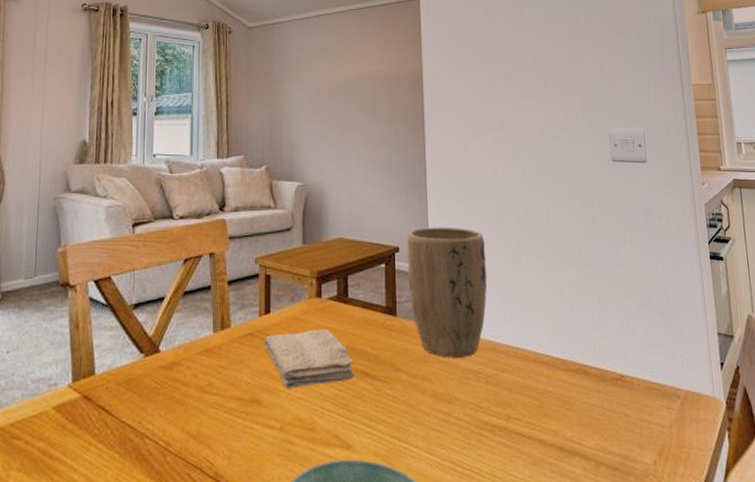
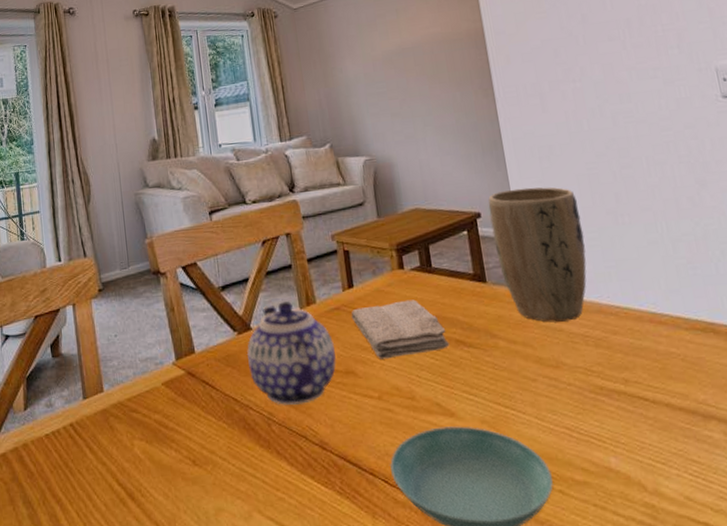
teapot: none [150,324,244,434] -> present [246,301,337,405]

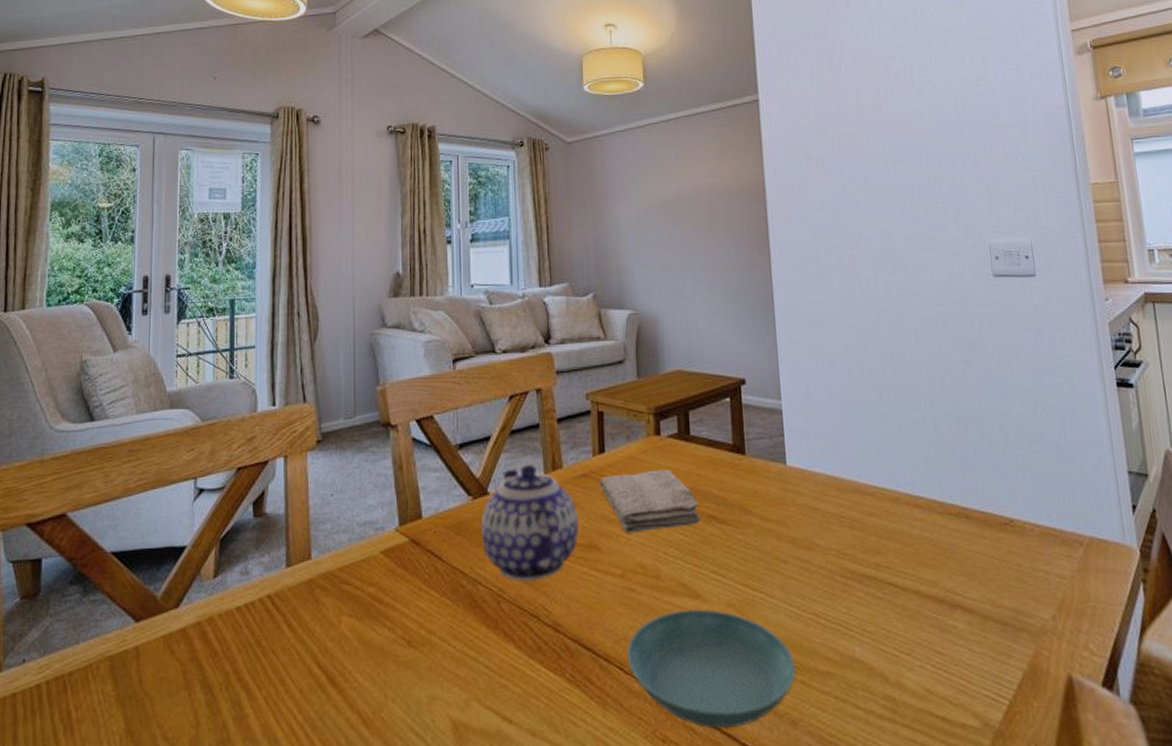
plant pot: present [488,187,587,323] -> none [754,355,849,500]

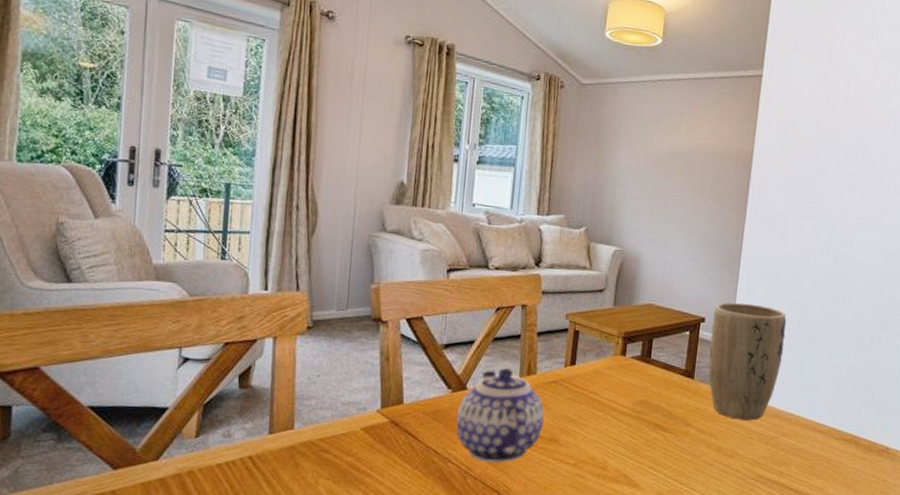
washcloth: present [599,469,701,533] -> none [566,383,649,433]
plant pot: none [754,355,849,500] -> present [708,302,787,421]

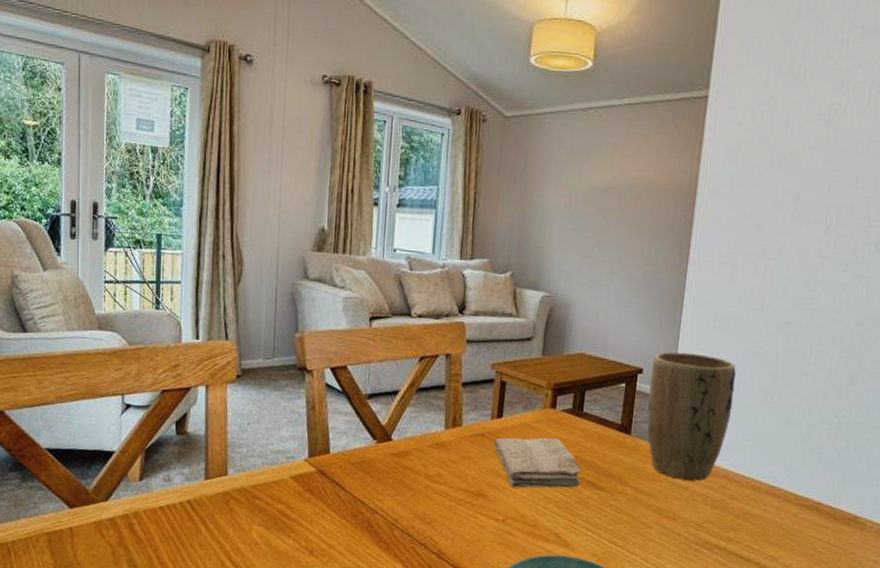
teapot: present [456,368,545,463] -> none [382,419,471,516]
washcloth: none [566,383,649,433] -> present [493,437,581,489]

